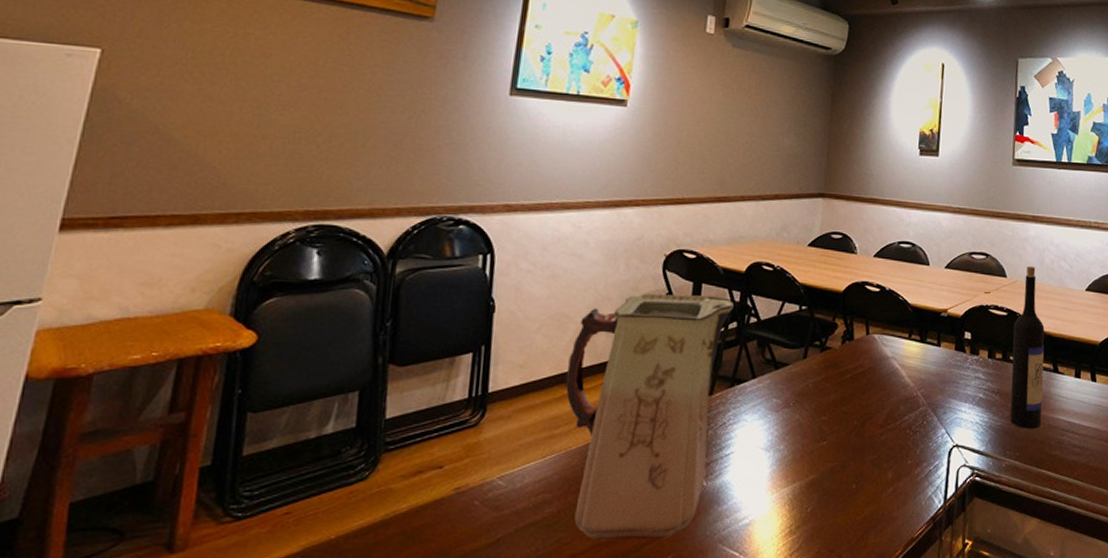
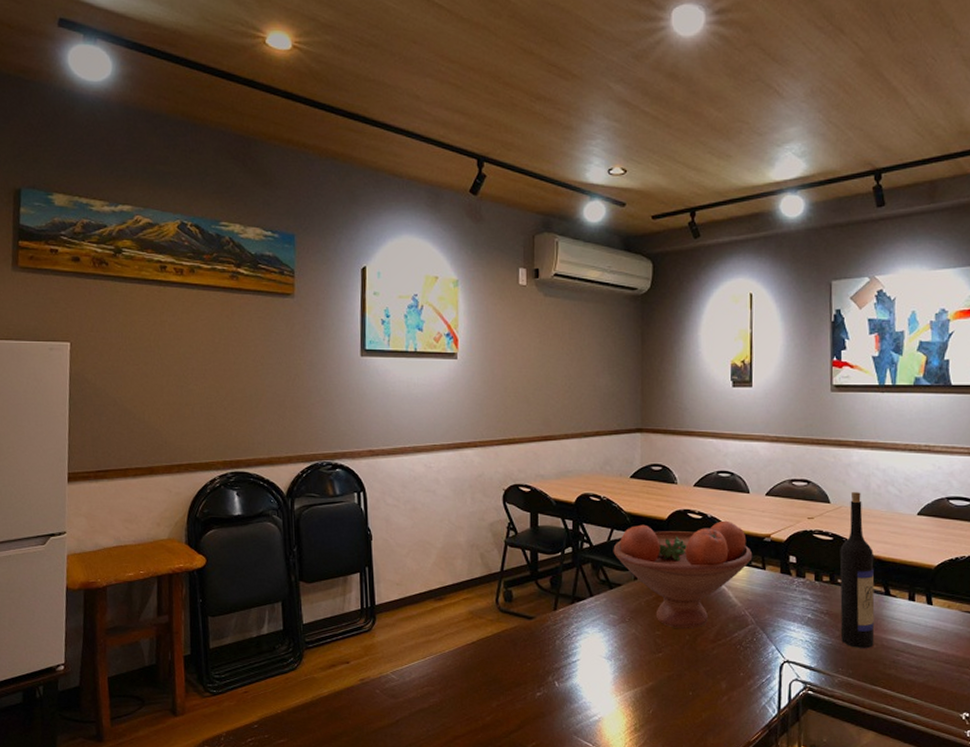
vase: present [565,294,735,542] -> none [434,523,569,729]
fruit bowl: none [782,294,929,414] -> present [613,520,753,630]

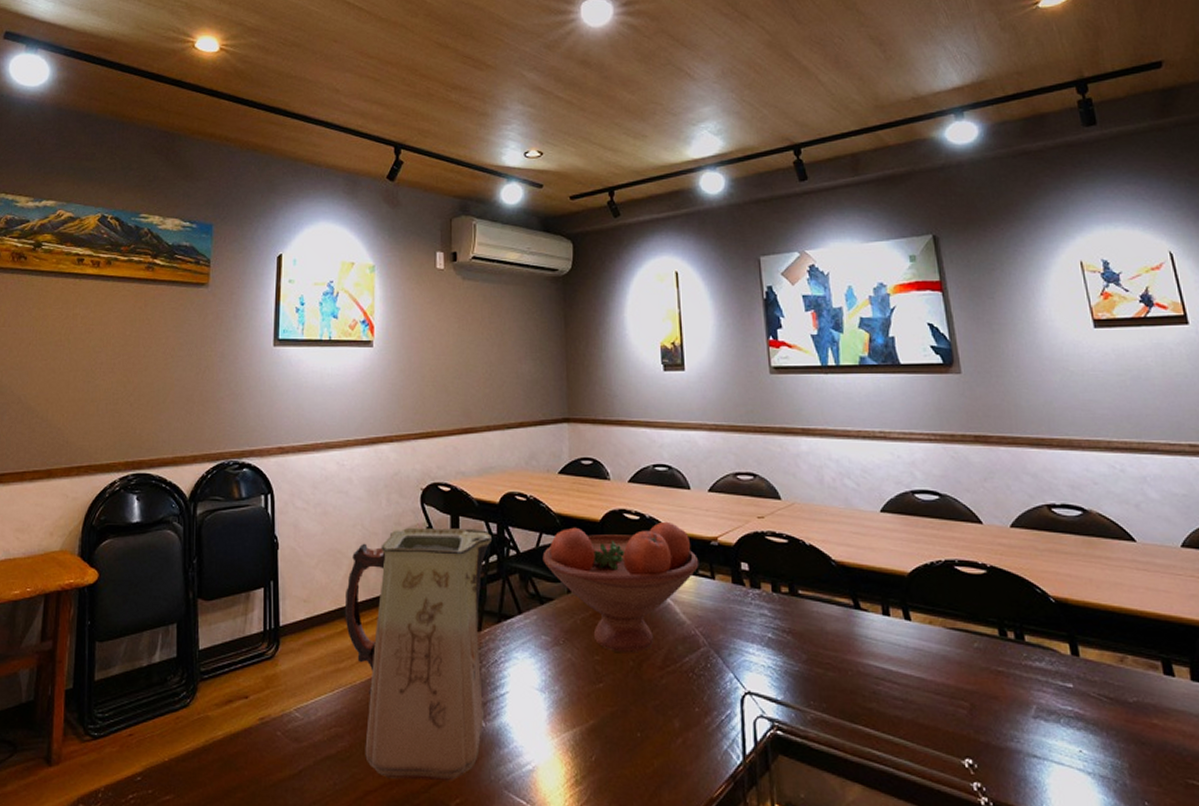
vase: none [434,523,569,729] -> present [344,528,493,782]
wine bottle: present [839,492,875,648] -> none [797,486,849,675]

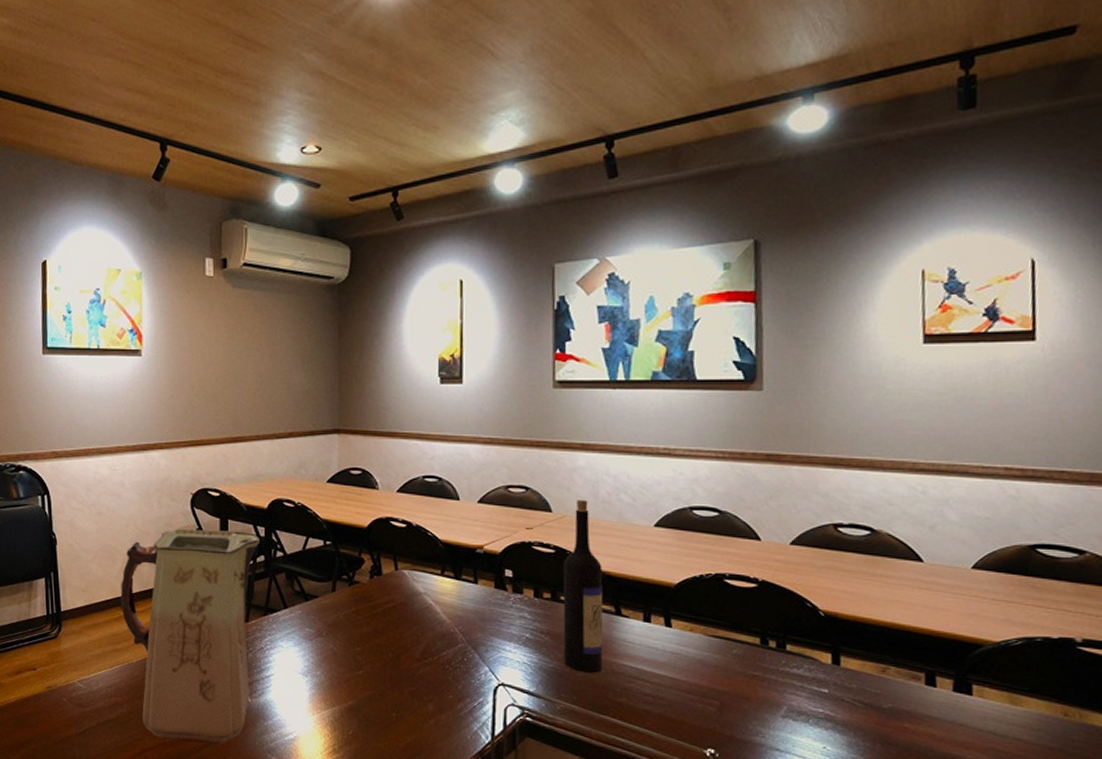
fruit bowl: present [542,521,699,653] -> none [309,529,463,647]
wine bottle: none [797,486,849,675] -> present [562,500,603,673]

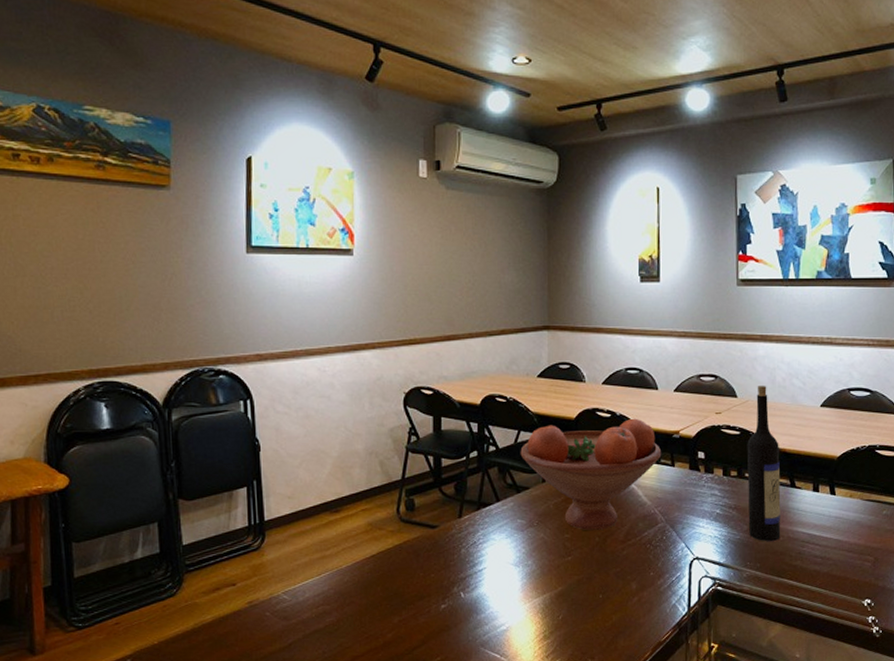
vase: present [120,529,261,745] -> none [329,428,474,646]
fruit bowl: none [309,529,463,647] -> present [520,418,662,531]

